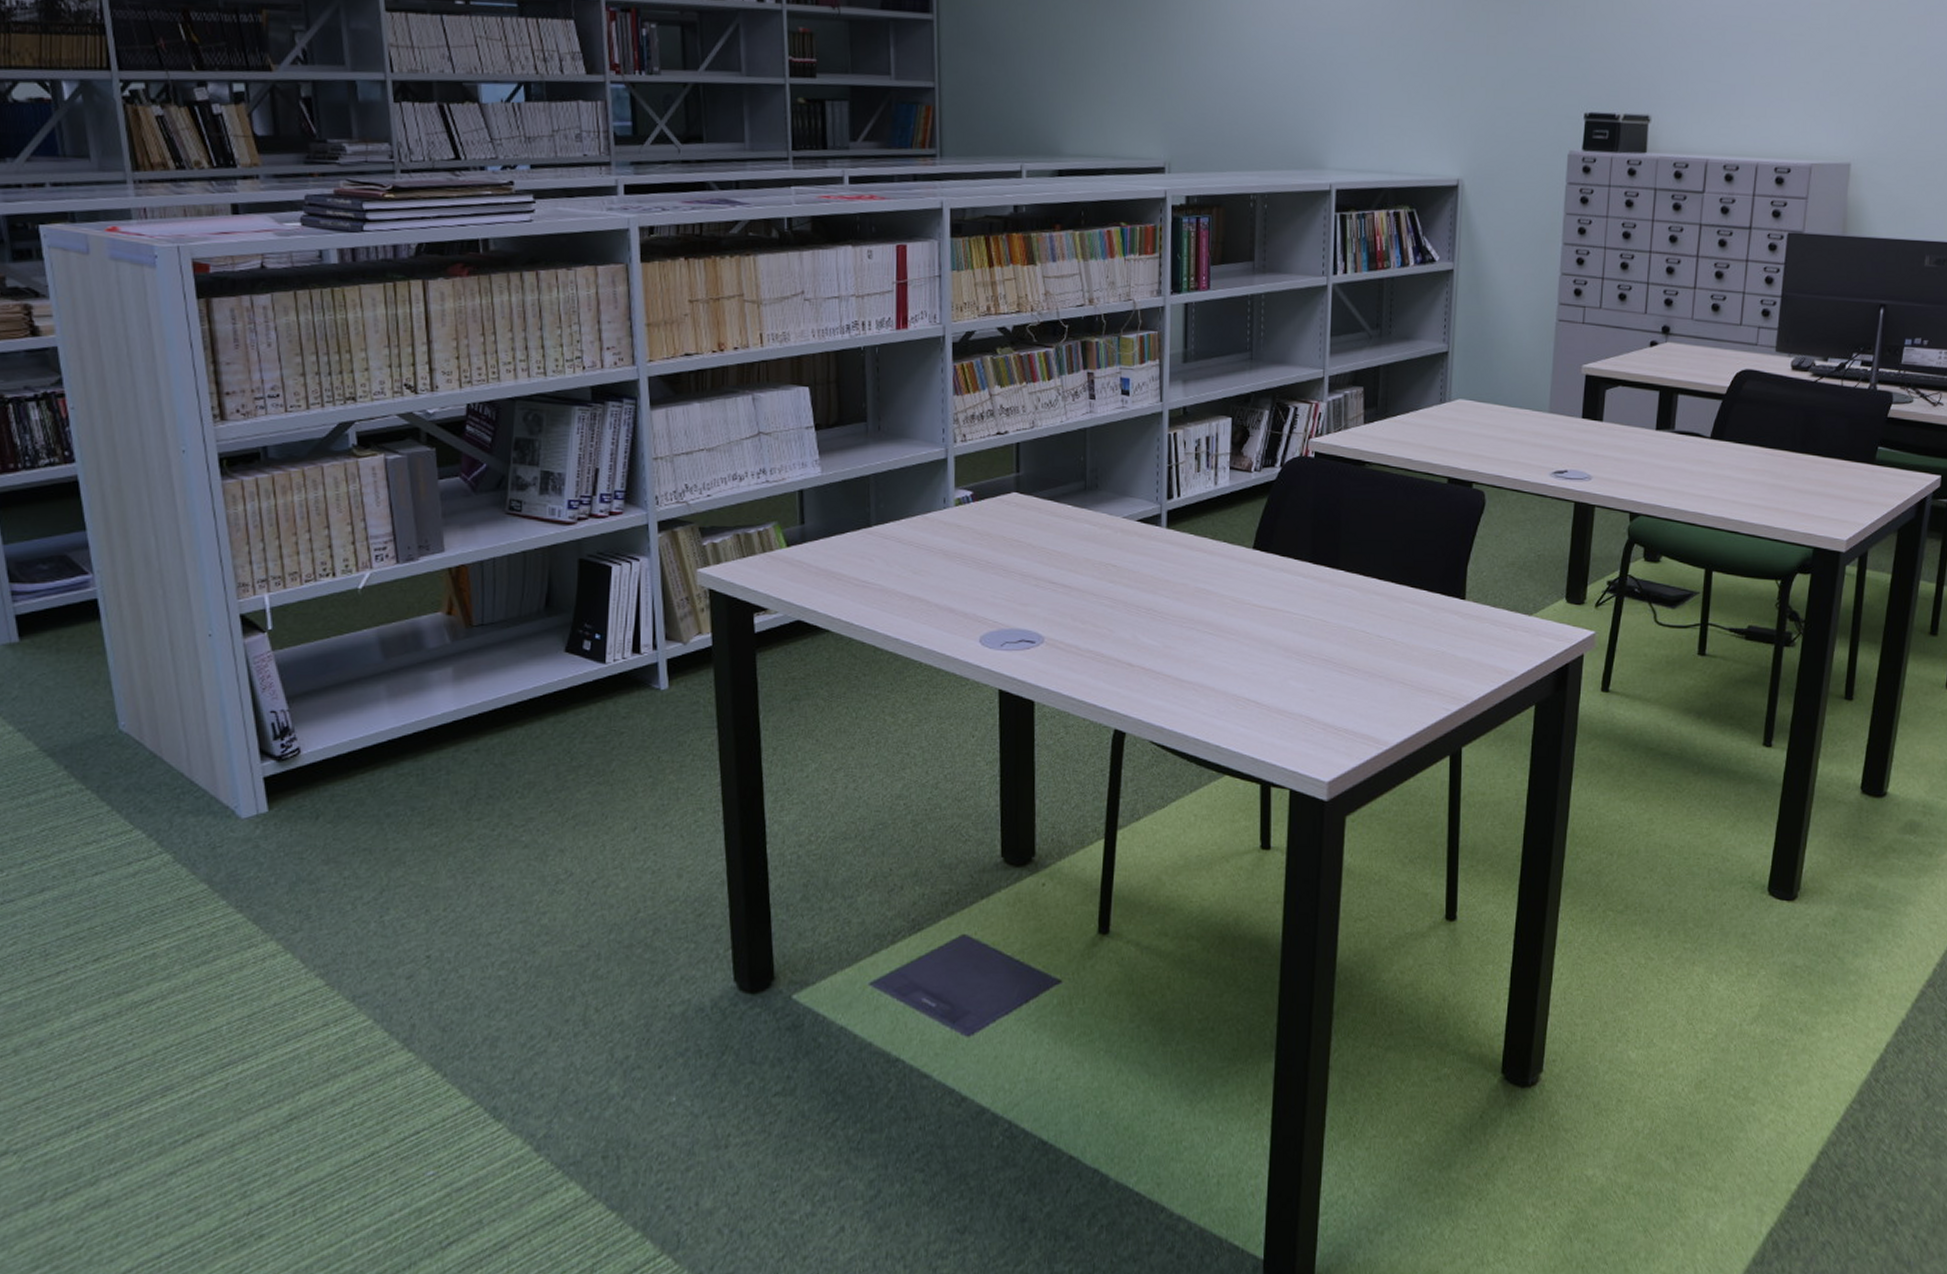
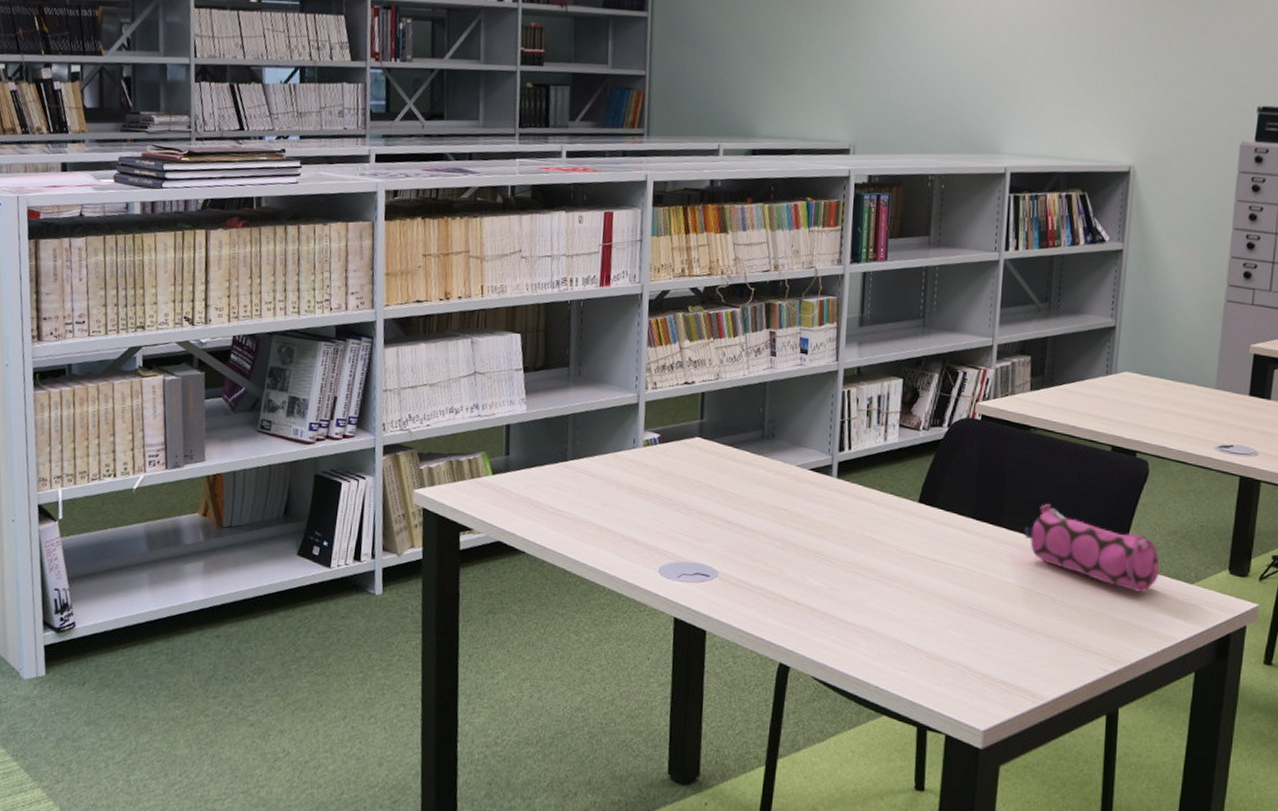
pencil case: none [1362,542,1499,628] -> present [1024,504,1160,592]

